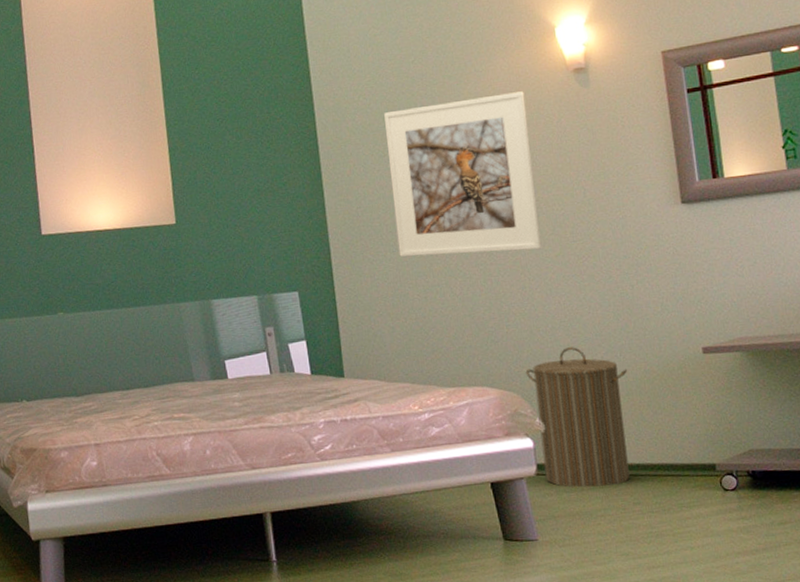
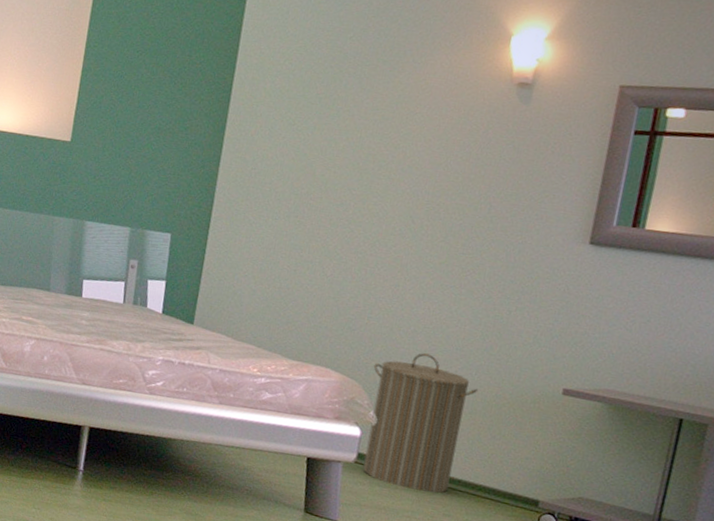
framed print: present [384,91,542,257] -> none [280,82,458,253]

